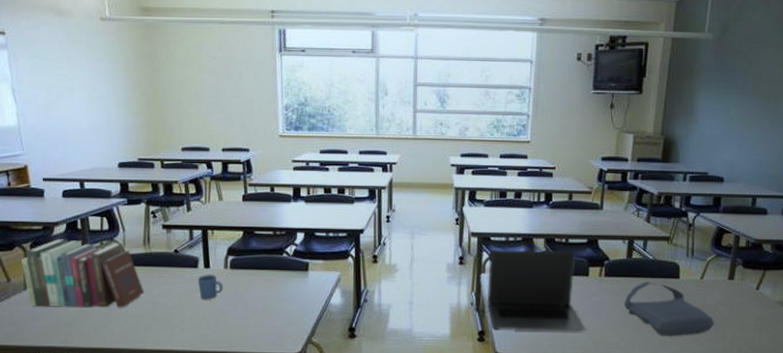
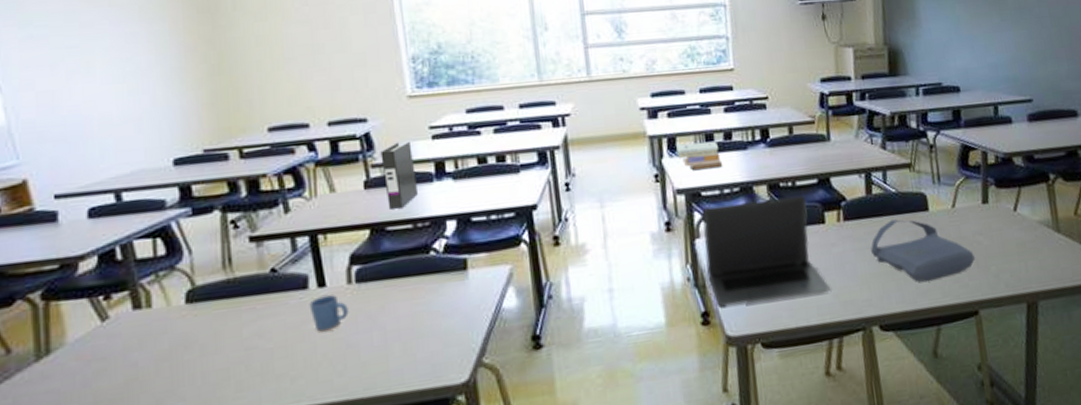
books: present [21,238,144,308] -> none [28,270,230,385]
binder: none [256,169,279,219] -> present [380,142,418,209]
books: none [476,197,511,220] -> present [676,141,723,171]

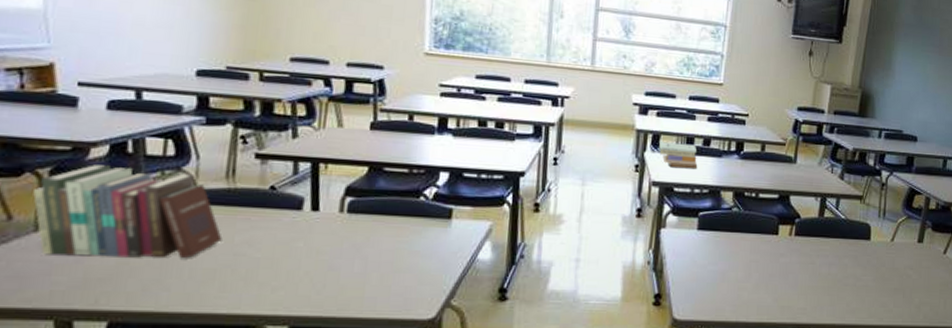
books: none [28,270,230,385] -> present [33,163,223,259]
mug: present [309,295,349,332] -> none [300,219,336,251]
binder: present [380,142,418,209] -> none [389,92,421,153]
laptop computer: present [702,196,830,307] -> none [665,202,772,295]
bag: present [871,219,976,282] -> none [814,242,903,301]

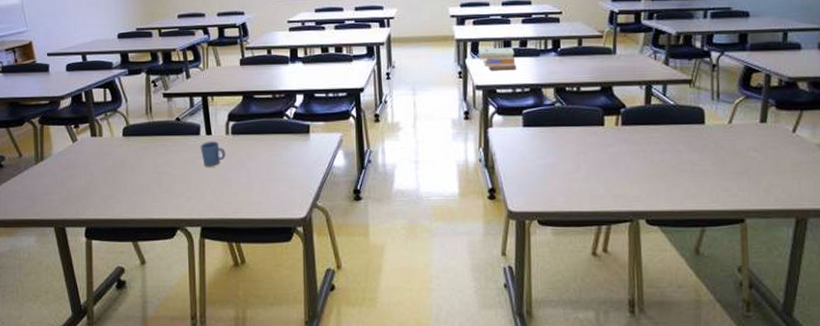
books: present [33,163,223,259] -> none [31,111,149,180]
mug: none [300,219,336,251] -> present [200,141,226,167]

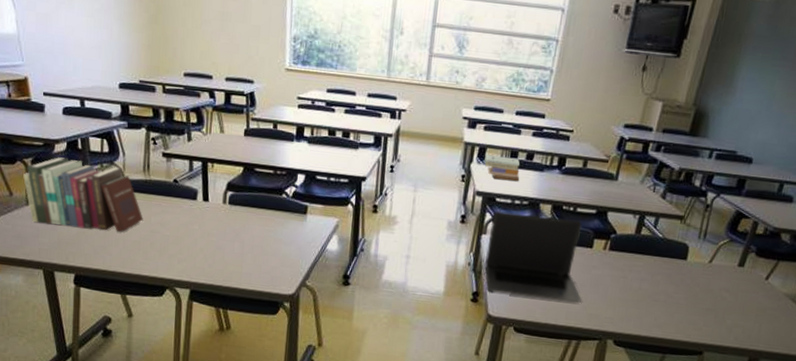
books: none [31,111,149,180] -> present [23,156,143,232]
mug: present [200,141,226,167] -> none [195,208,221,233]
laptop computer: none [495,100,603,187] -> present [484,211,583,303]

